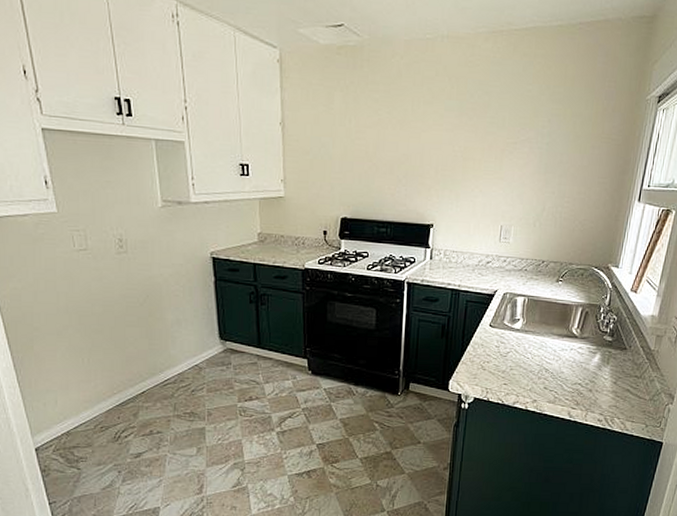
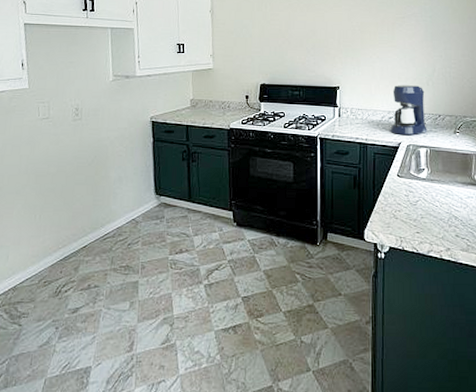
coffee maker: none [485,224,530,283] -> present [389,84,428,136]

